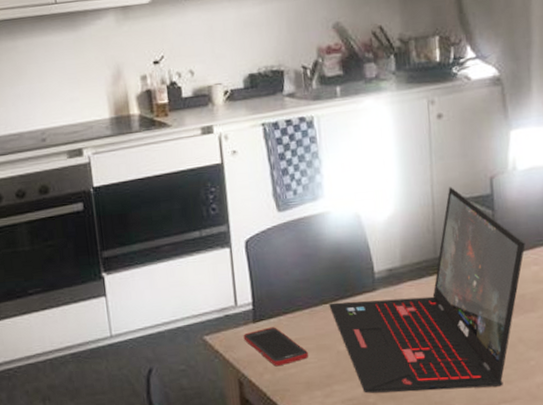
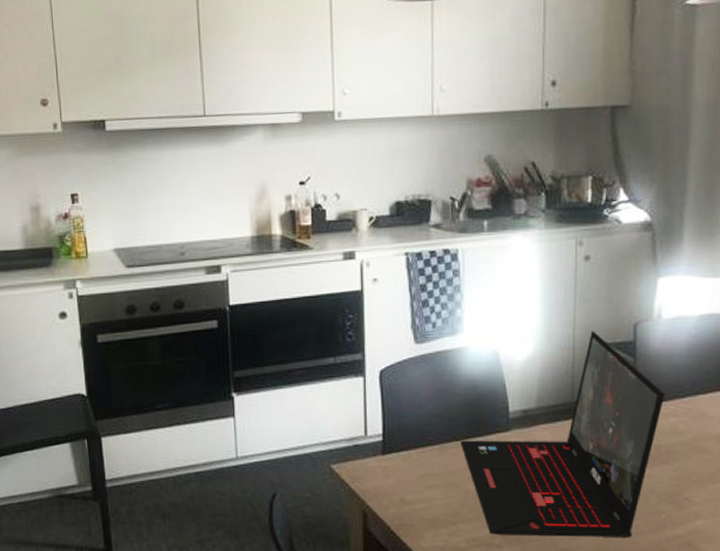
cell phone: present [243,327,308,367] -> none [371,460,436,501]

